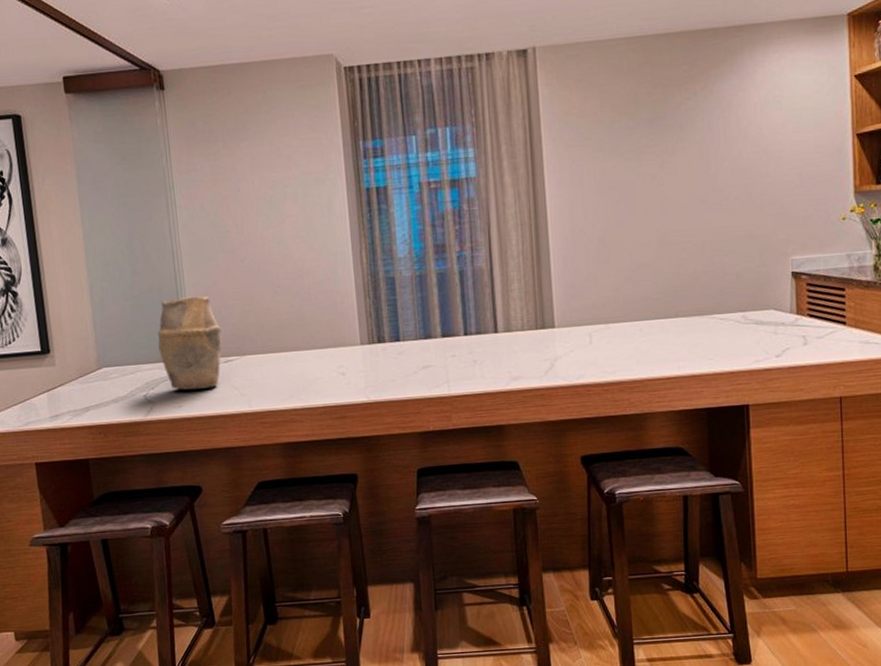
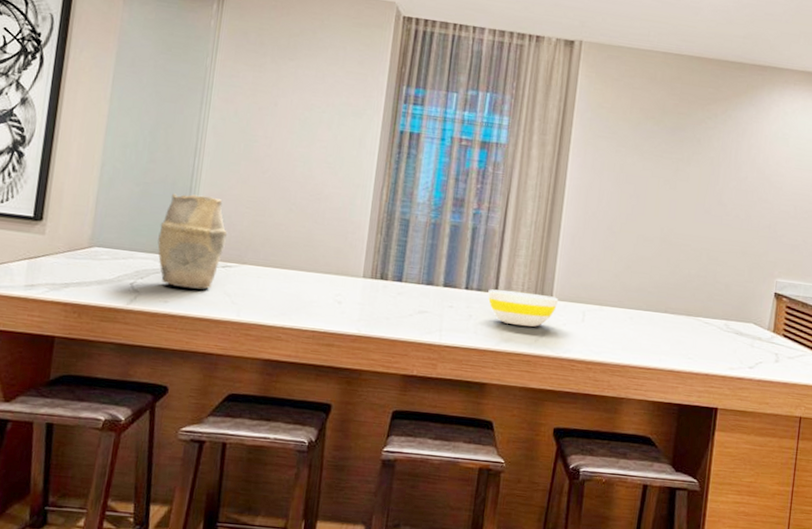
bowl: none [488,324,561,362] -> present [488,289,558,327]

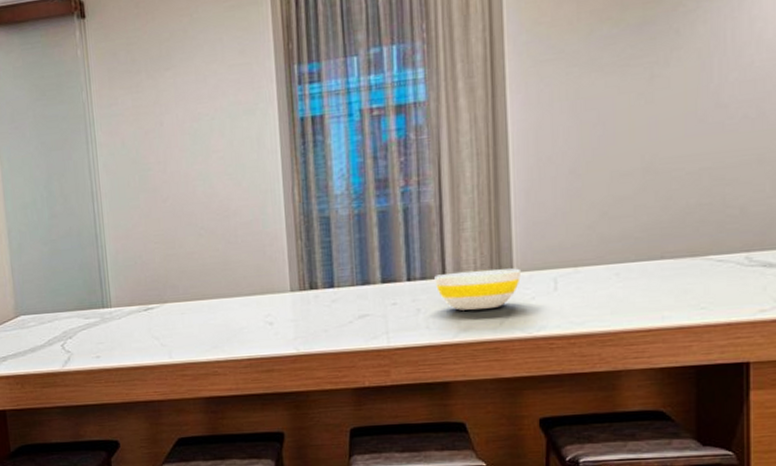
vase: present [157,193,228,290] -> none [75,240,143,340]

